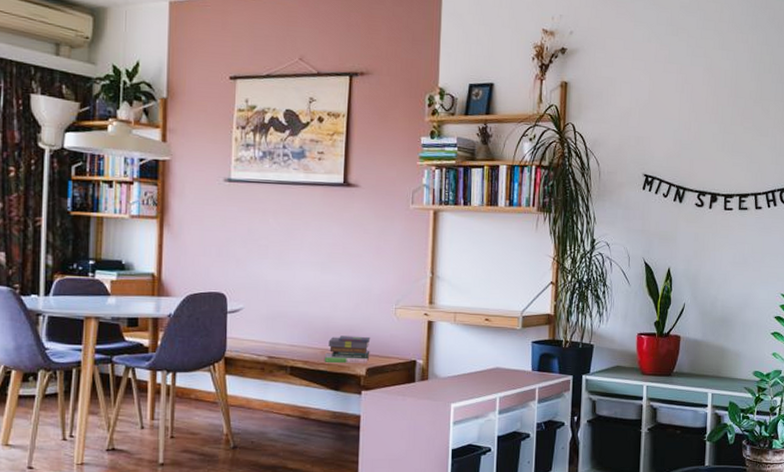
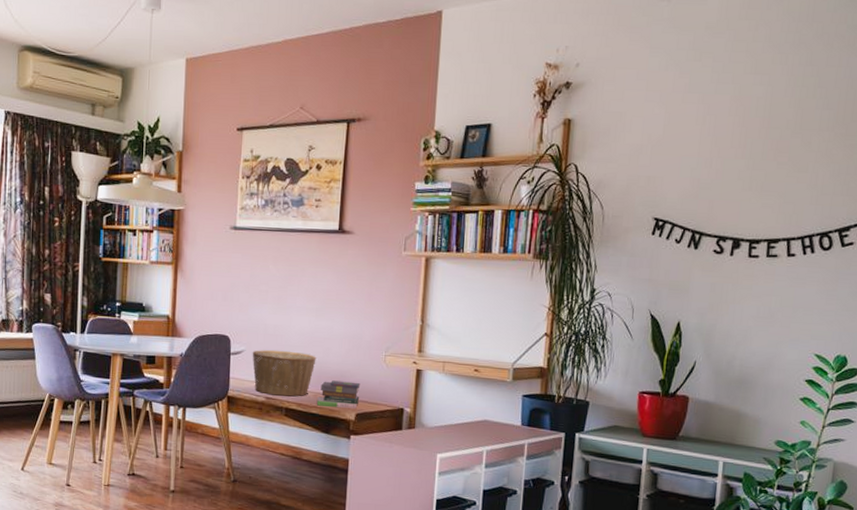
basket: none [251,306,323,354] -> present [252,350,316,397]

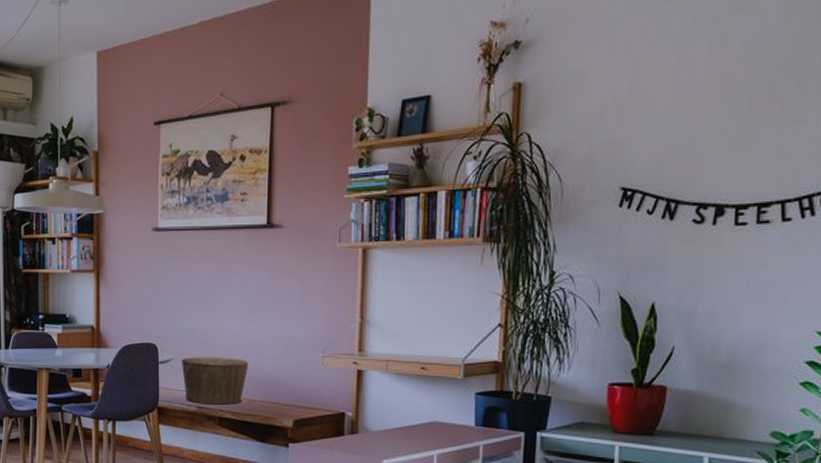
books: present [317,380,361,410] -> none [252,386,297,416]

